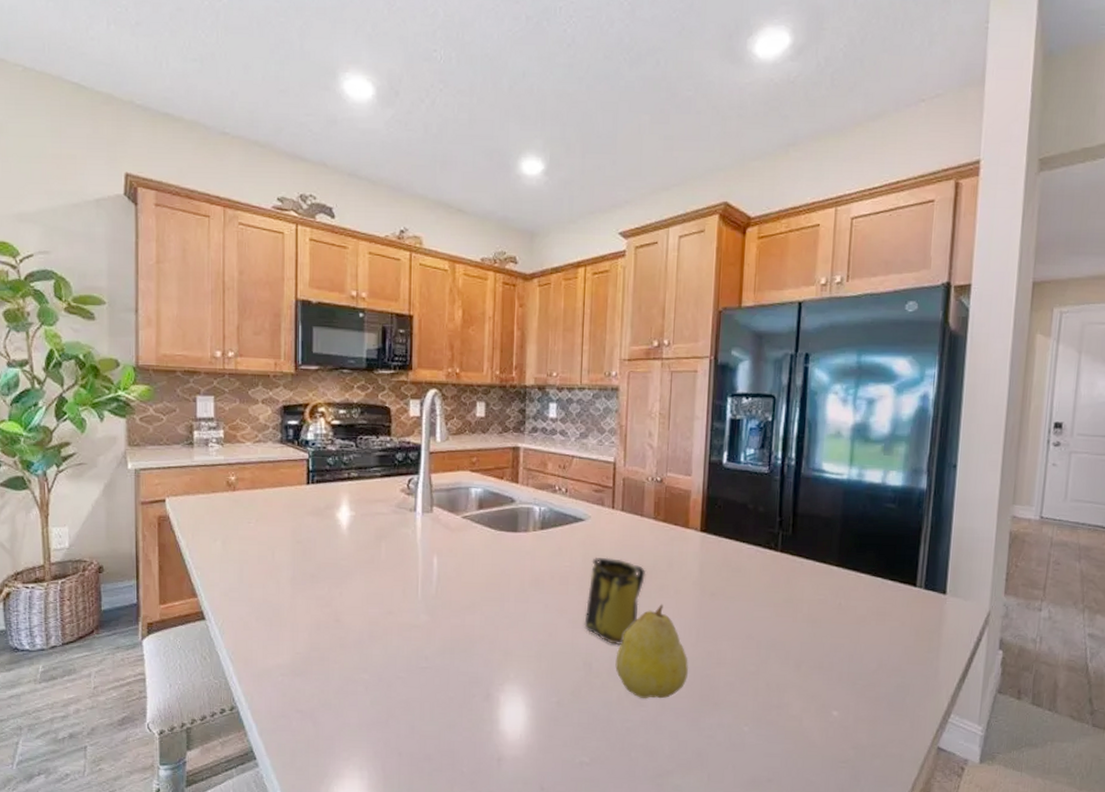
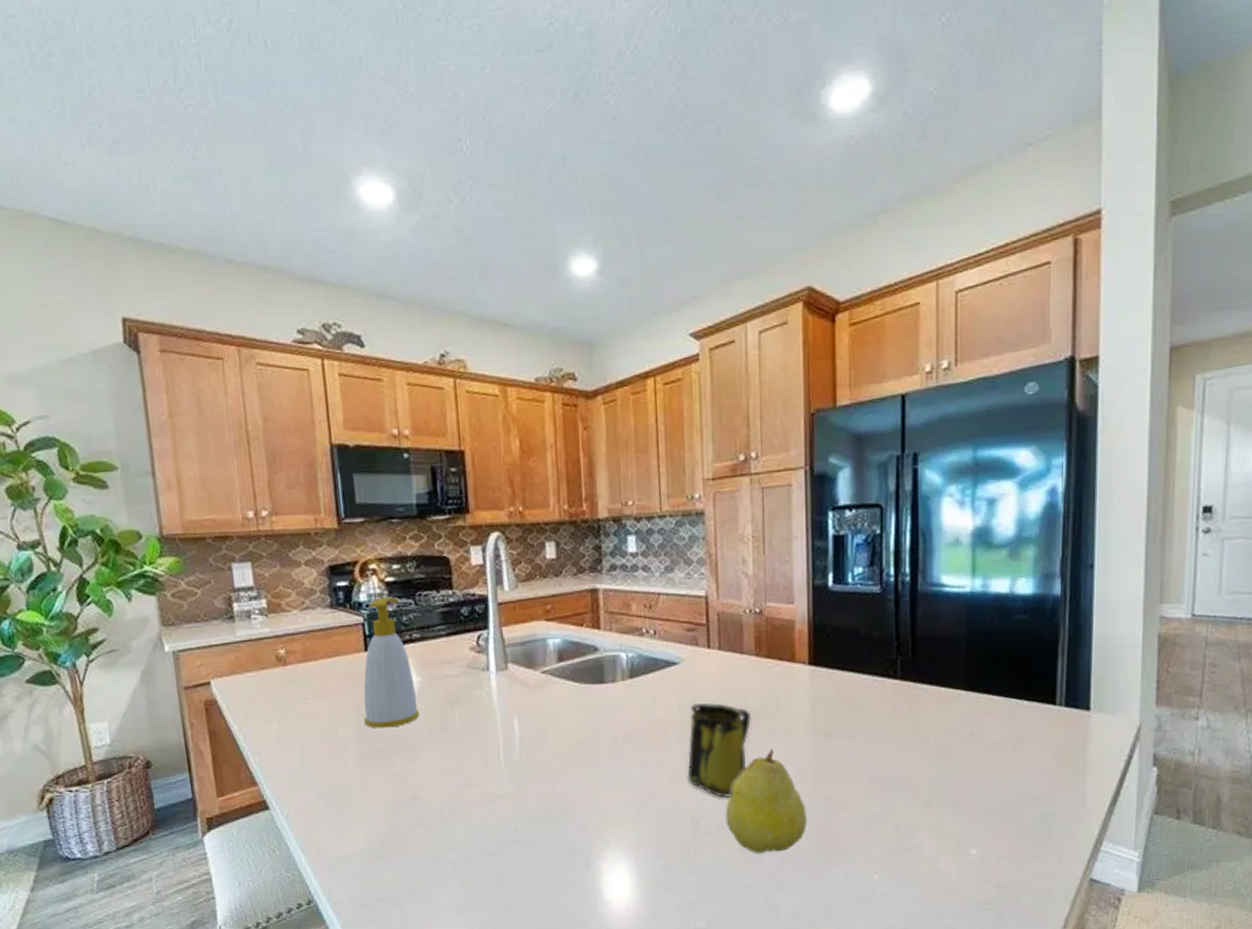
soap bottle: none [299,437,350,555] -> present [363,596,420,728]

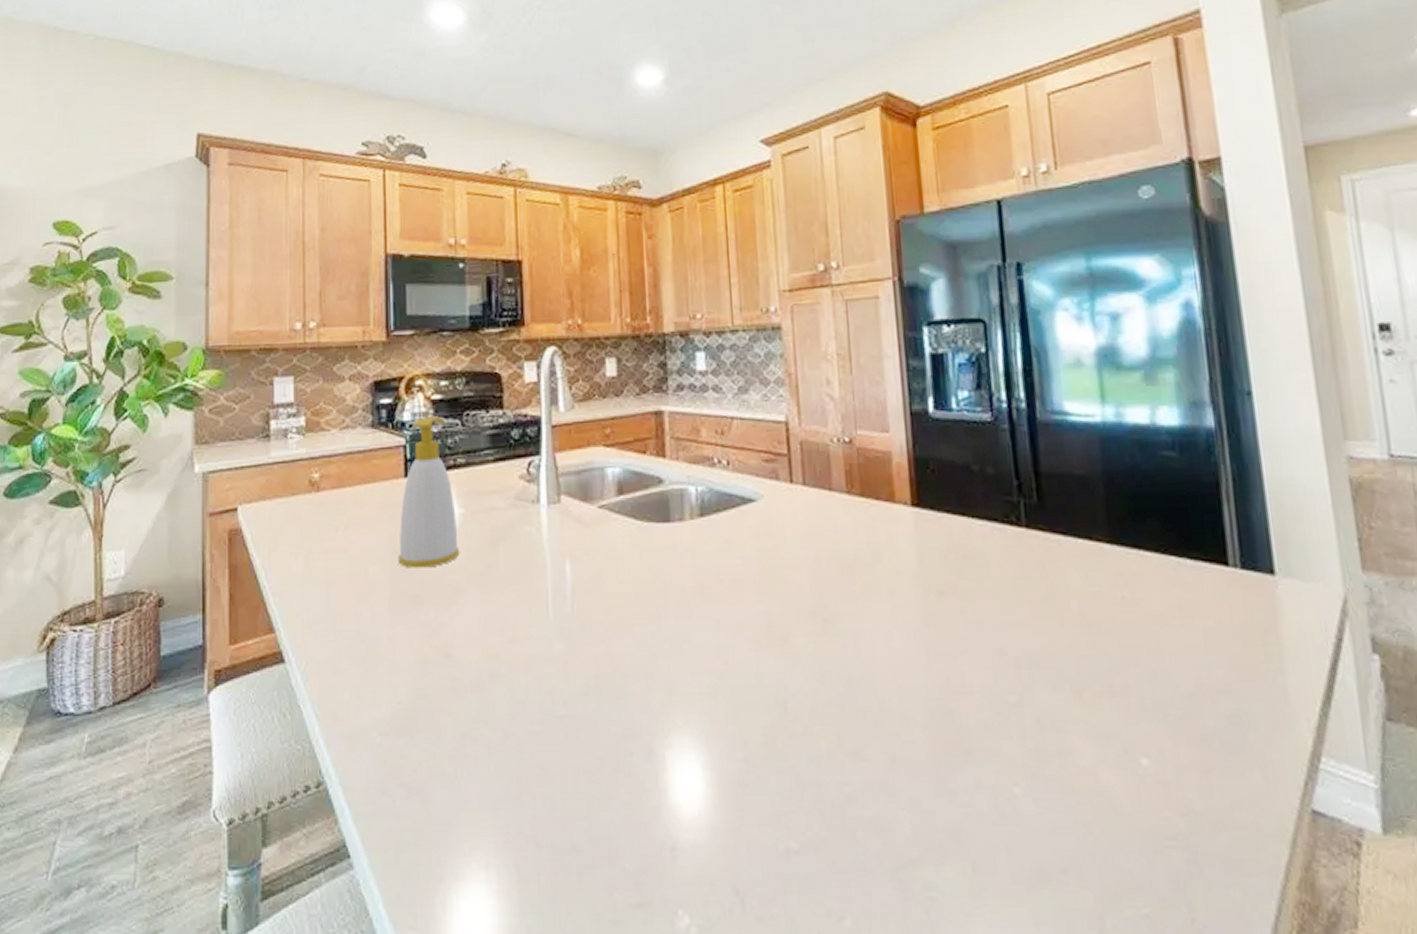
mug: present [687,702,752,798] -> none [769,549,846,673]
fruit: present [725,748,807,853] -> none [818,609,922,749]

